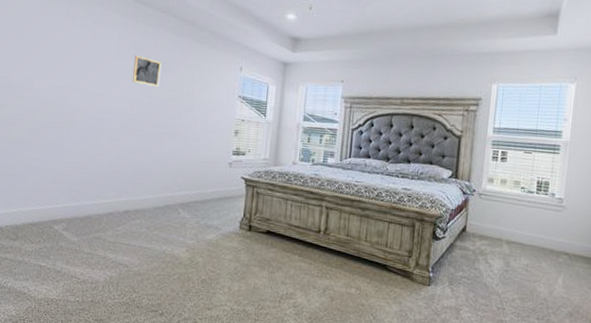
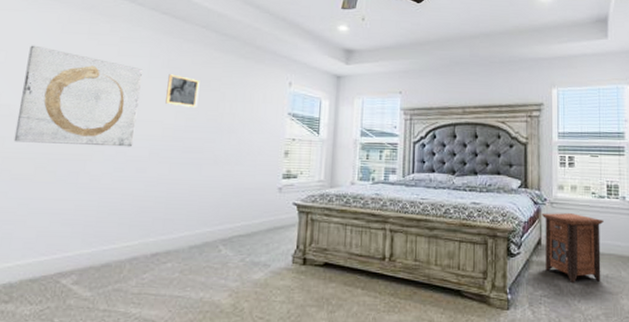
wall art: none [11,25,113,120] -> present [13,45,143,147]
nightstand: none [468,202,530,268] -> present [541,213,604,282]

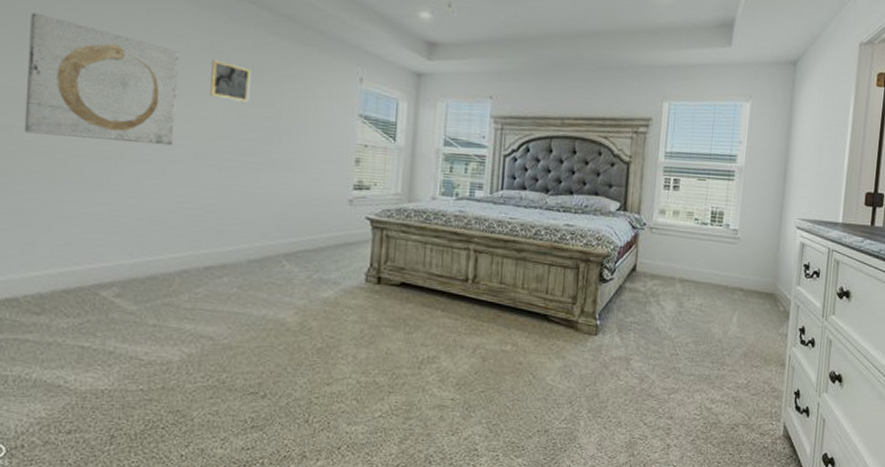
nightstand: present [541,213,604,282] -> none [638,238,704,310]

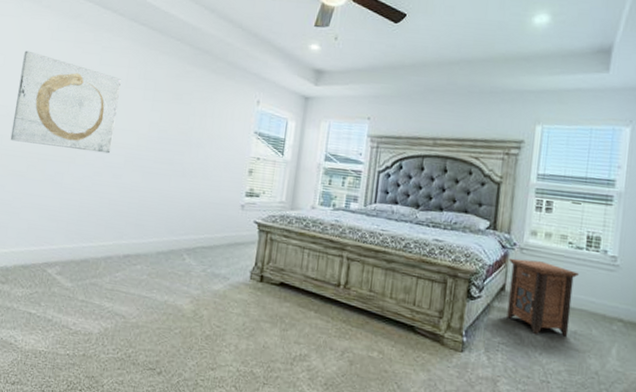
wall art: present [210,60,252,102] -> none [141,85,173,120]
nightstand: none [638,238,704,310] -> present [507,258,579,336]

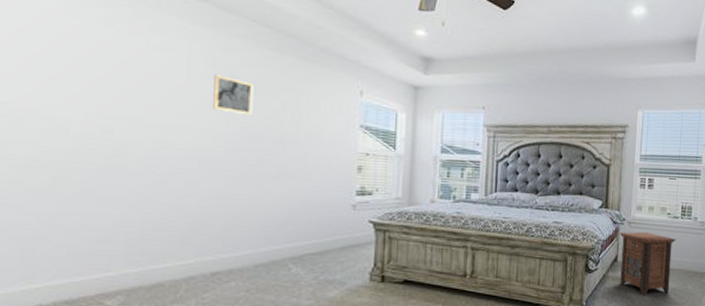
wall art: present [10,50,121,154] -> none [20,29,180,158]
wall art: none [141,85,173,120] -> present [213,75,254,115]

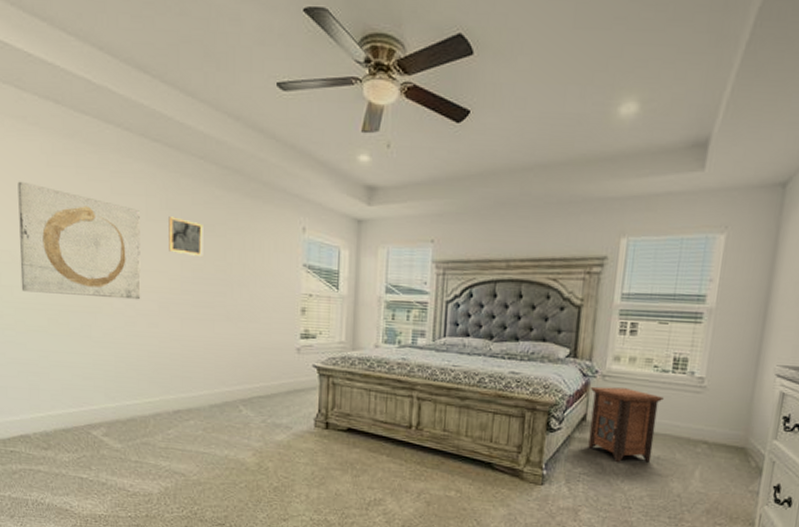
wall art: none [20,29,180,158] -> present [17,181,141,300]

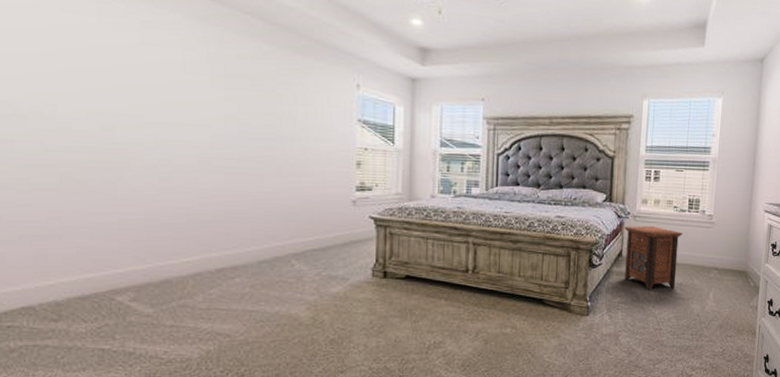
wall art: present [17,181,141,300] -> none [22,26,178,155]
wall art: present [169,216,203,256] -> none [210,70,250,111]

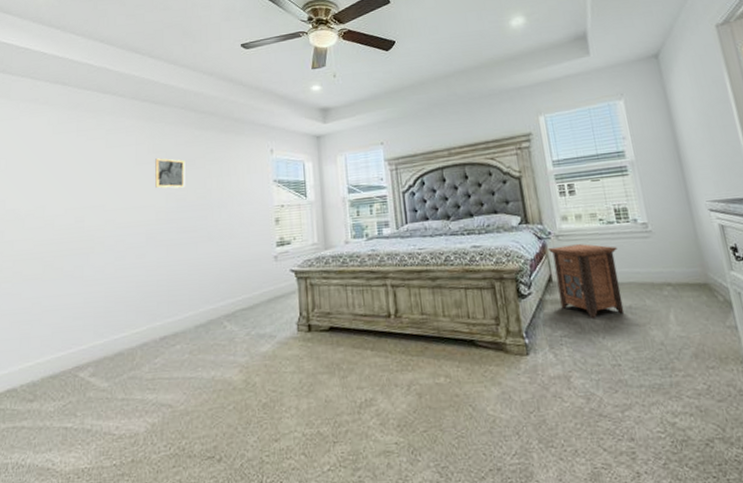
wall art: none [210,70,250,111] -> present [155,158,186,189]

